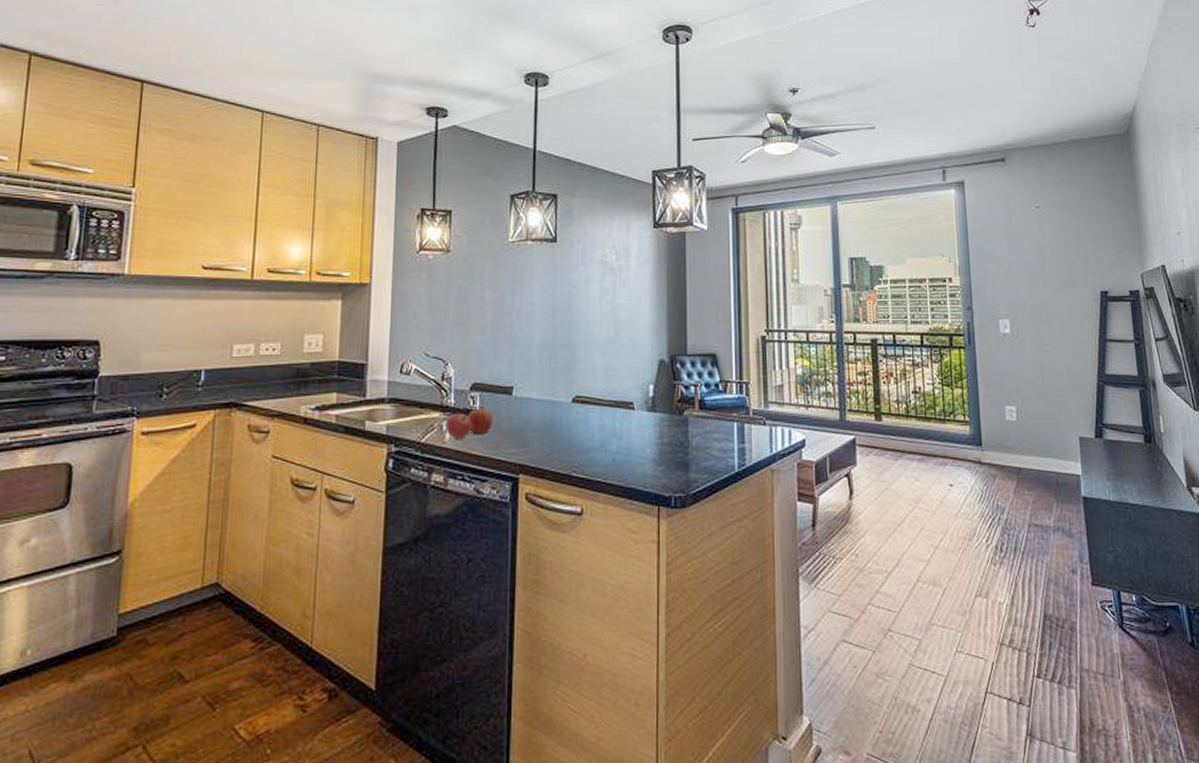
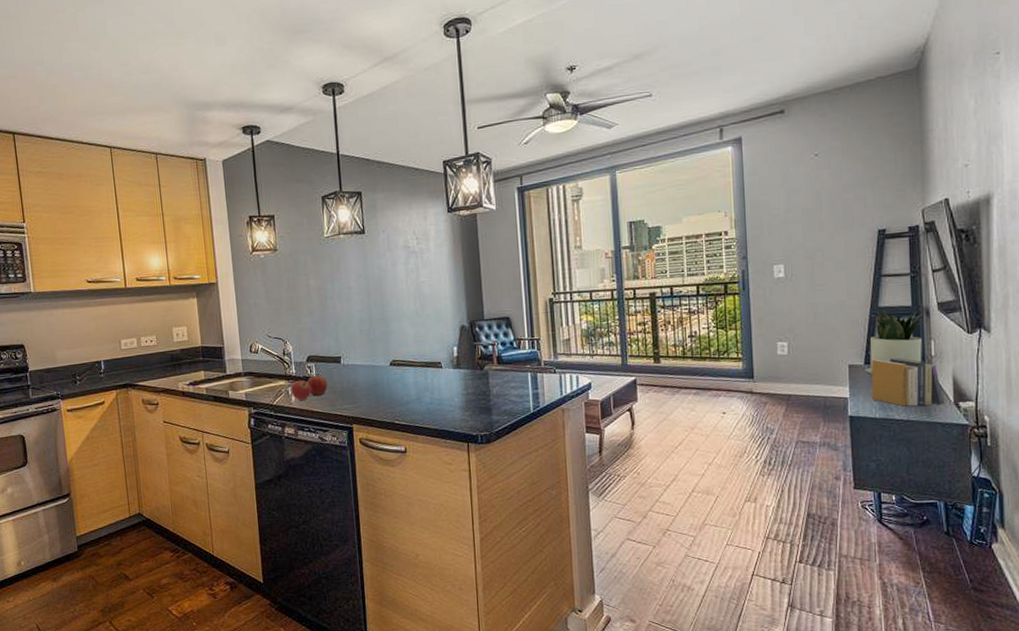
planter: none [1096,378,1152,449] -> present [865,310,922,374]
books: none [1102,432,1178,490] -> present [871,357,945,407]

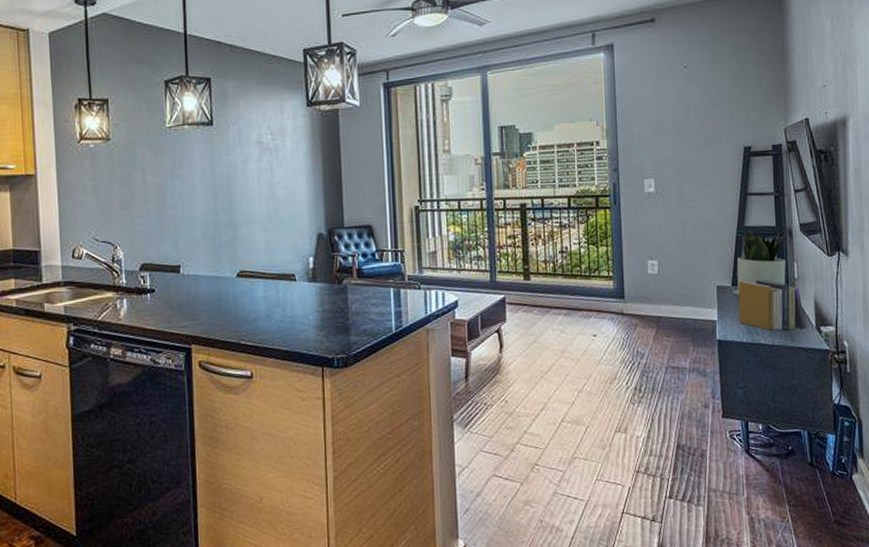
fruit: present [291,380,312,401] -> none [120,291,145,317]
fruit: present [307,373,328,395] -> none [140,285,164,310]

